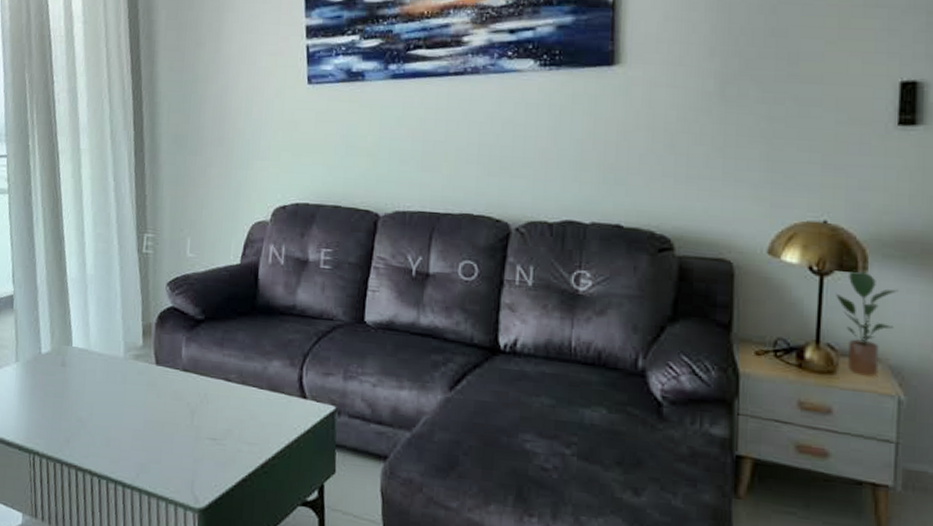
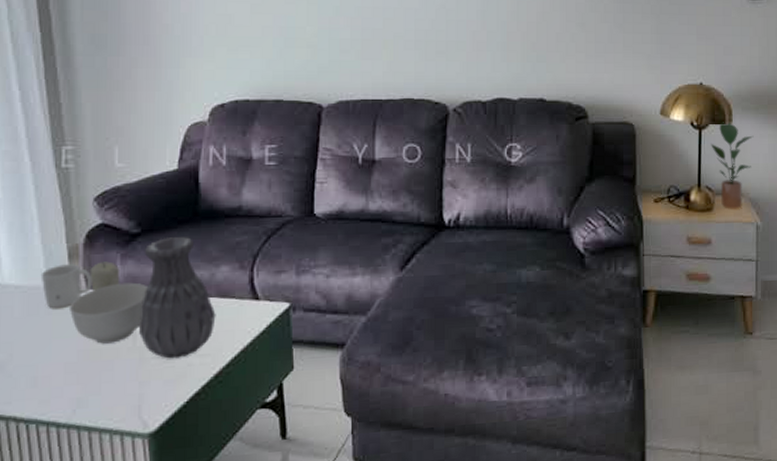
mug: none [119,340,161,380] -> present [40,264,92,309]
bowl: none [139,363,207,419] -> present [68,282,148,344]
candle: none [159,342,185,368] -> present [89,261,120,291]
vase: none [196,326,266,443] -> present [138,236,216,359]

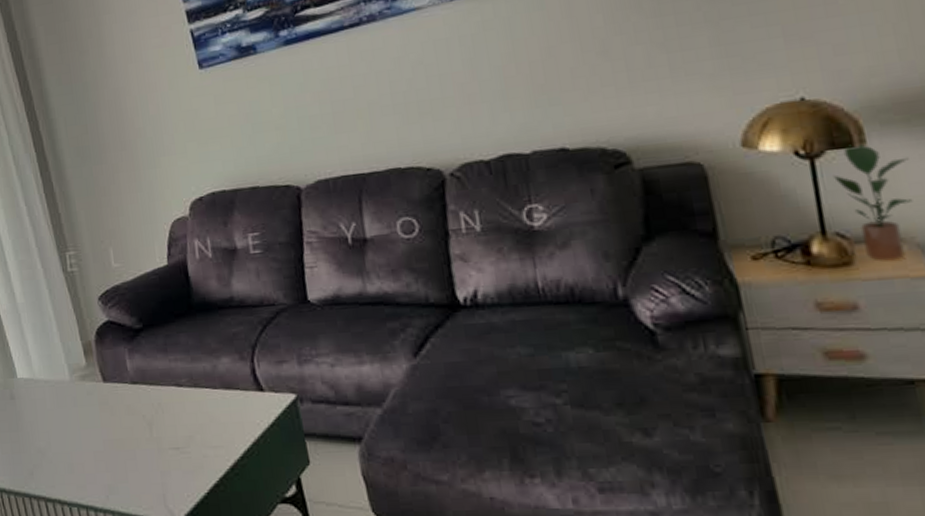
mug: present [40,264,92,309] -> none [63,359,108,401]
bowl: present [68,282,148,344] -> none [90,375,156,434]
candle: present [89,261,120,291] -> none [103,356,131,385]
vase: present [138,236,216,359] -> none [148,329,224,450]

